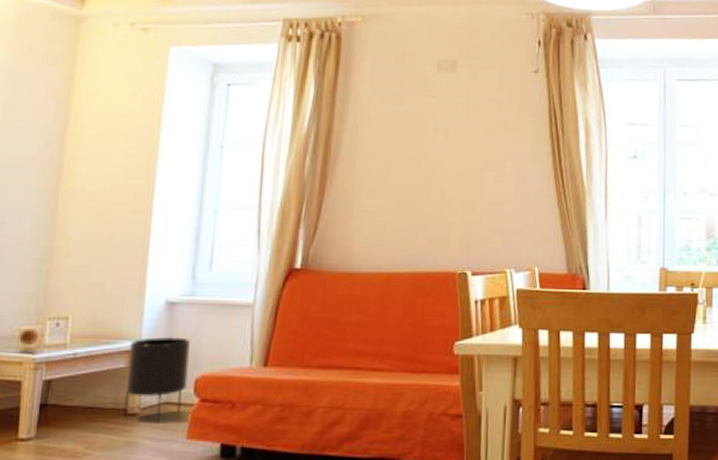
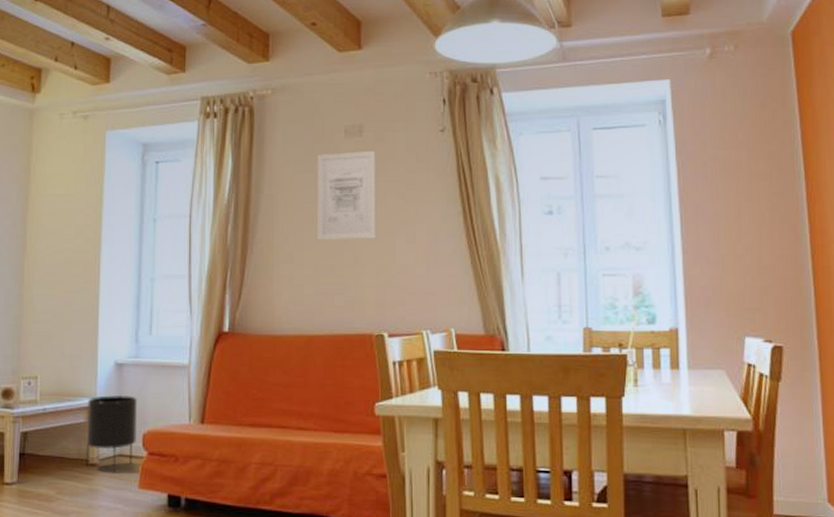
wall art: none [402,86,469,177] -> present [316,150,376,240]

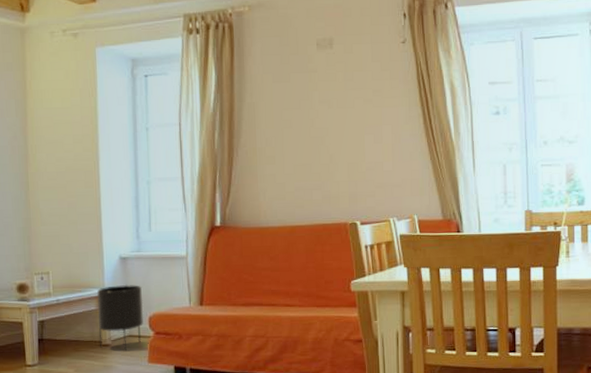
wall art: present [316,150,376,240] -> none [292,61,348,143]

